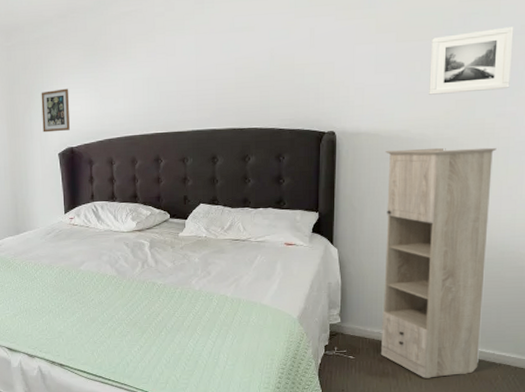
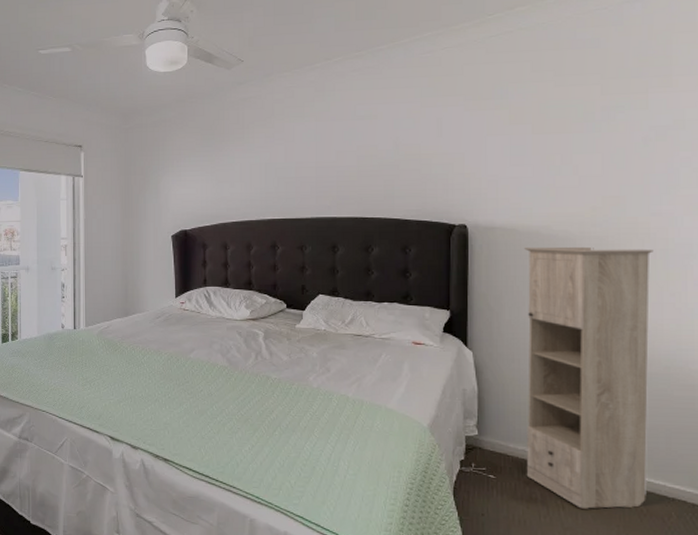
picture frame: present [41,88,70,133] -> none [156,171,185,214]
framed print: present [429,27,514,95] -> none [571,121,666,190]

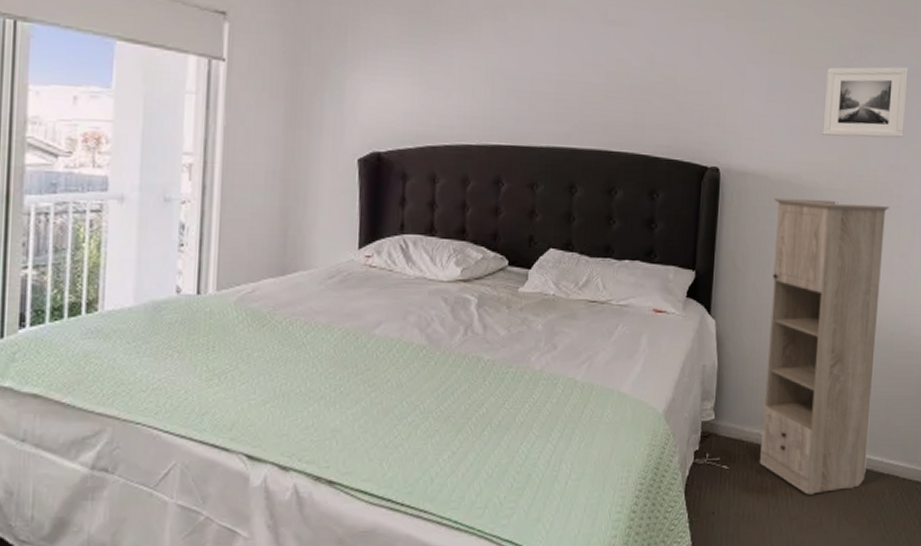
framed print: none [571,121,666,190] -> present [822,66,908,139]

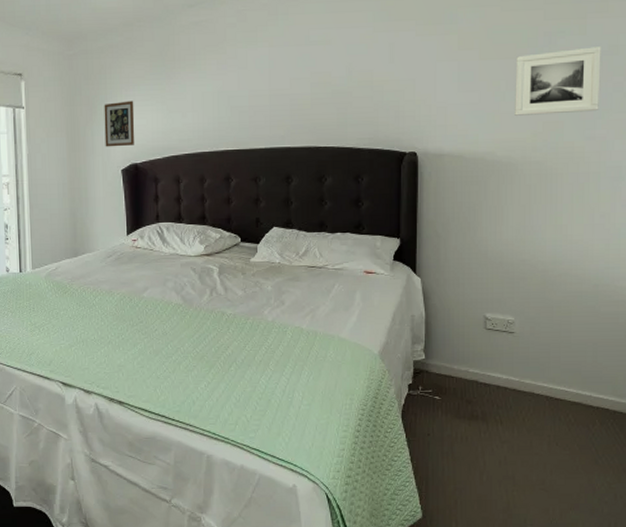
picture frame: none [338,66,383,128] -> present [104,100,135,147]
storage cabinet: present [759,197,889,495] -> none [468,171,587,422]

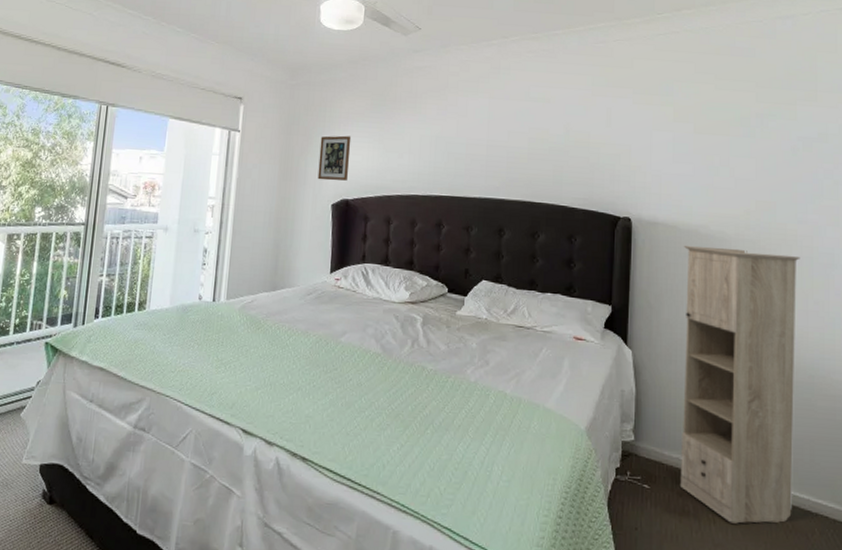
storage cabinet: none [468,171,587,422] -> present [679,245,800,524]
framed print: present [515,47,601,116] -> none [728,132,811,196]

